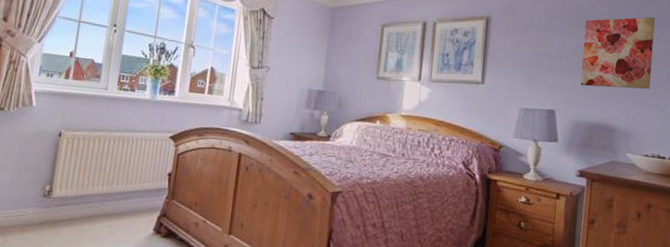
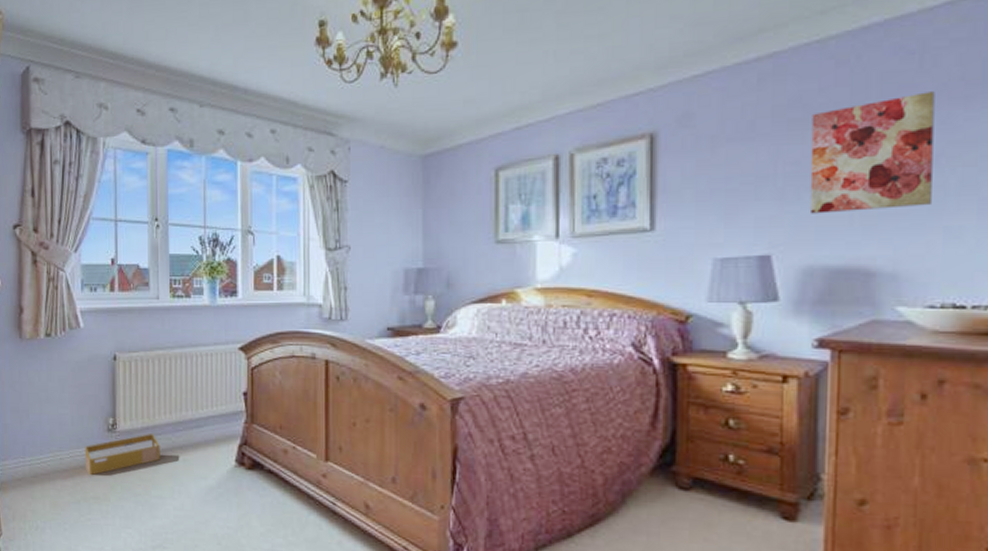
basket: none [16,201,89,234] -> present [84,434,160,475]

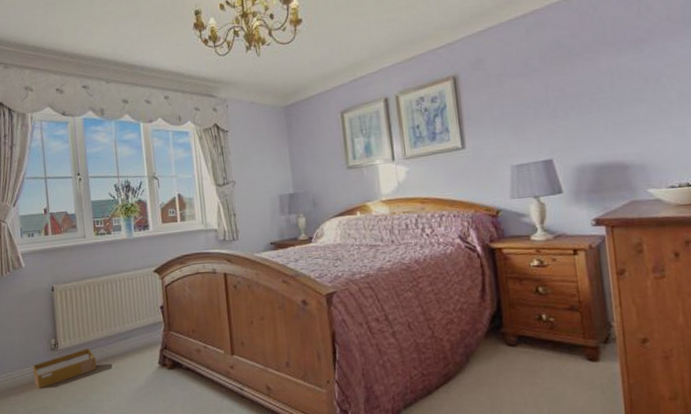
wall art: present [809,91,935,214] -> none [568,30,661,126]

